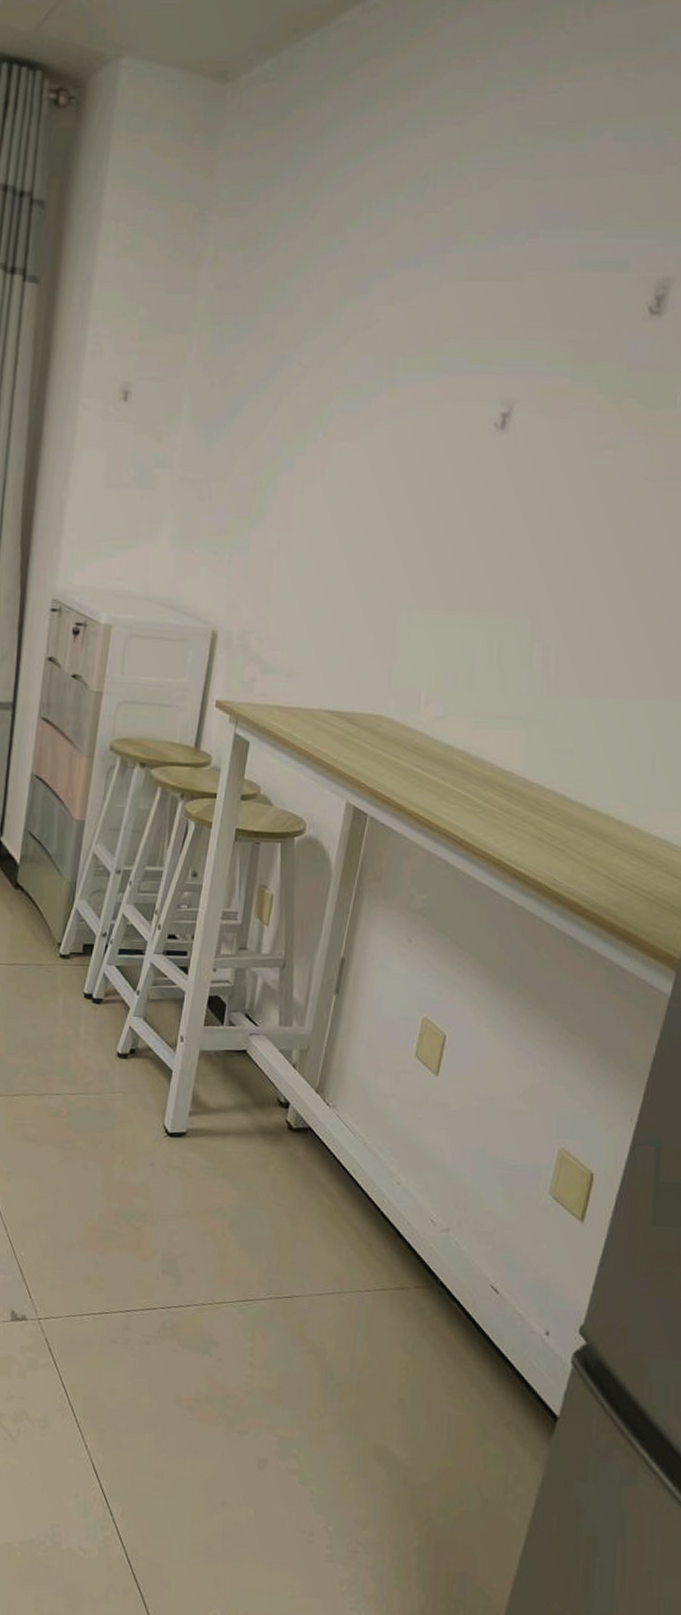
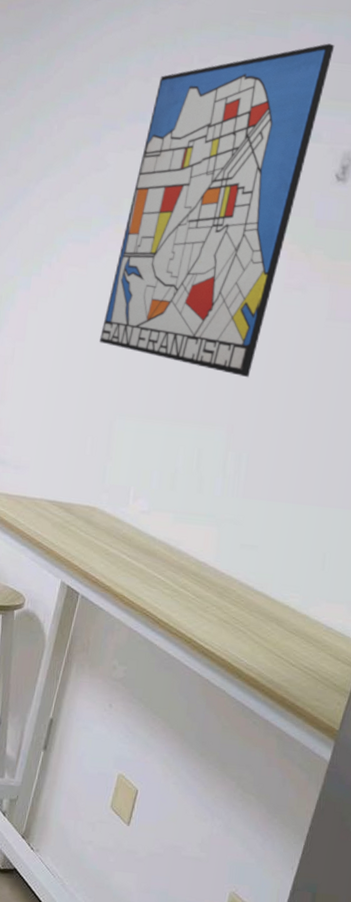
wall art: none [377,152,641,555] -> present [99,43,335,378]

